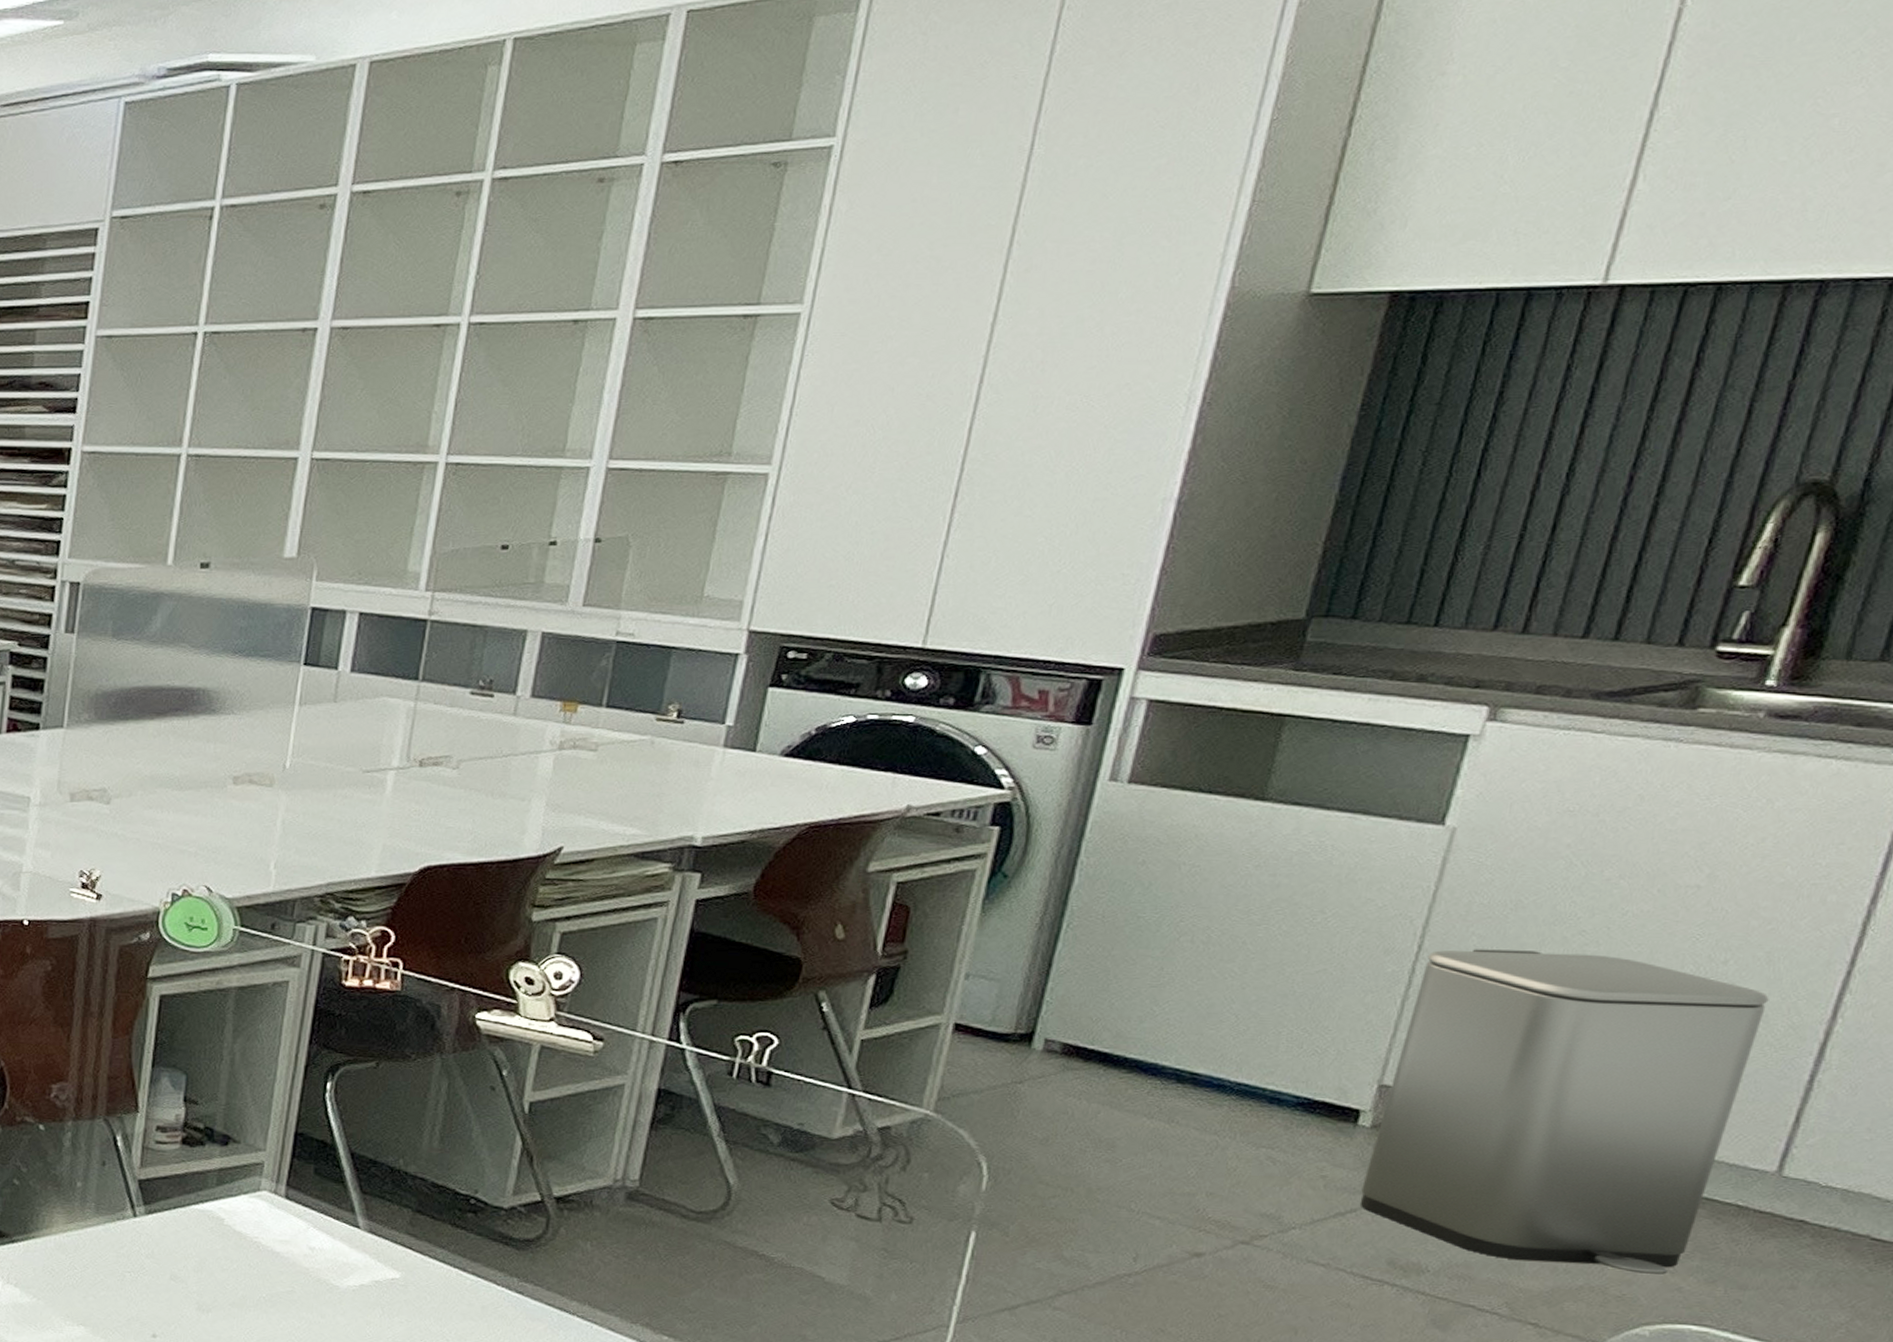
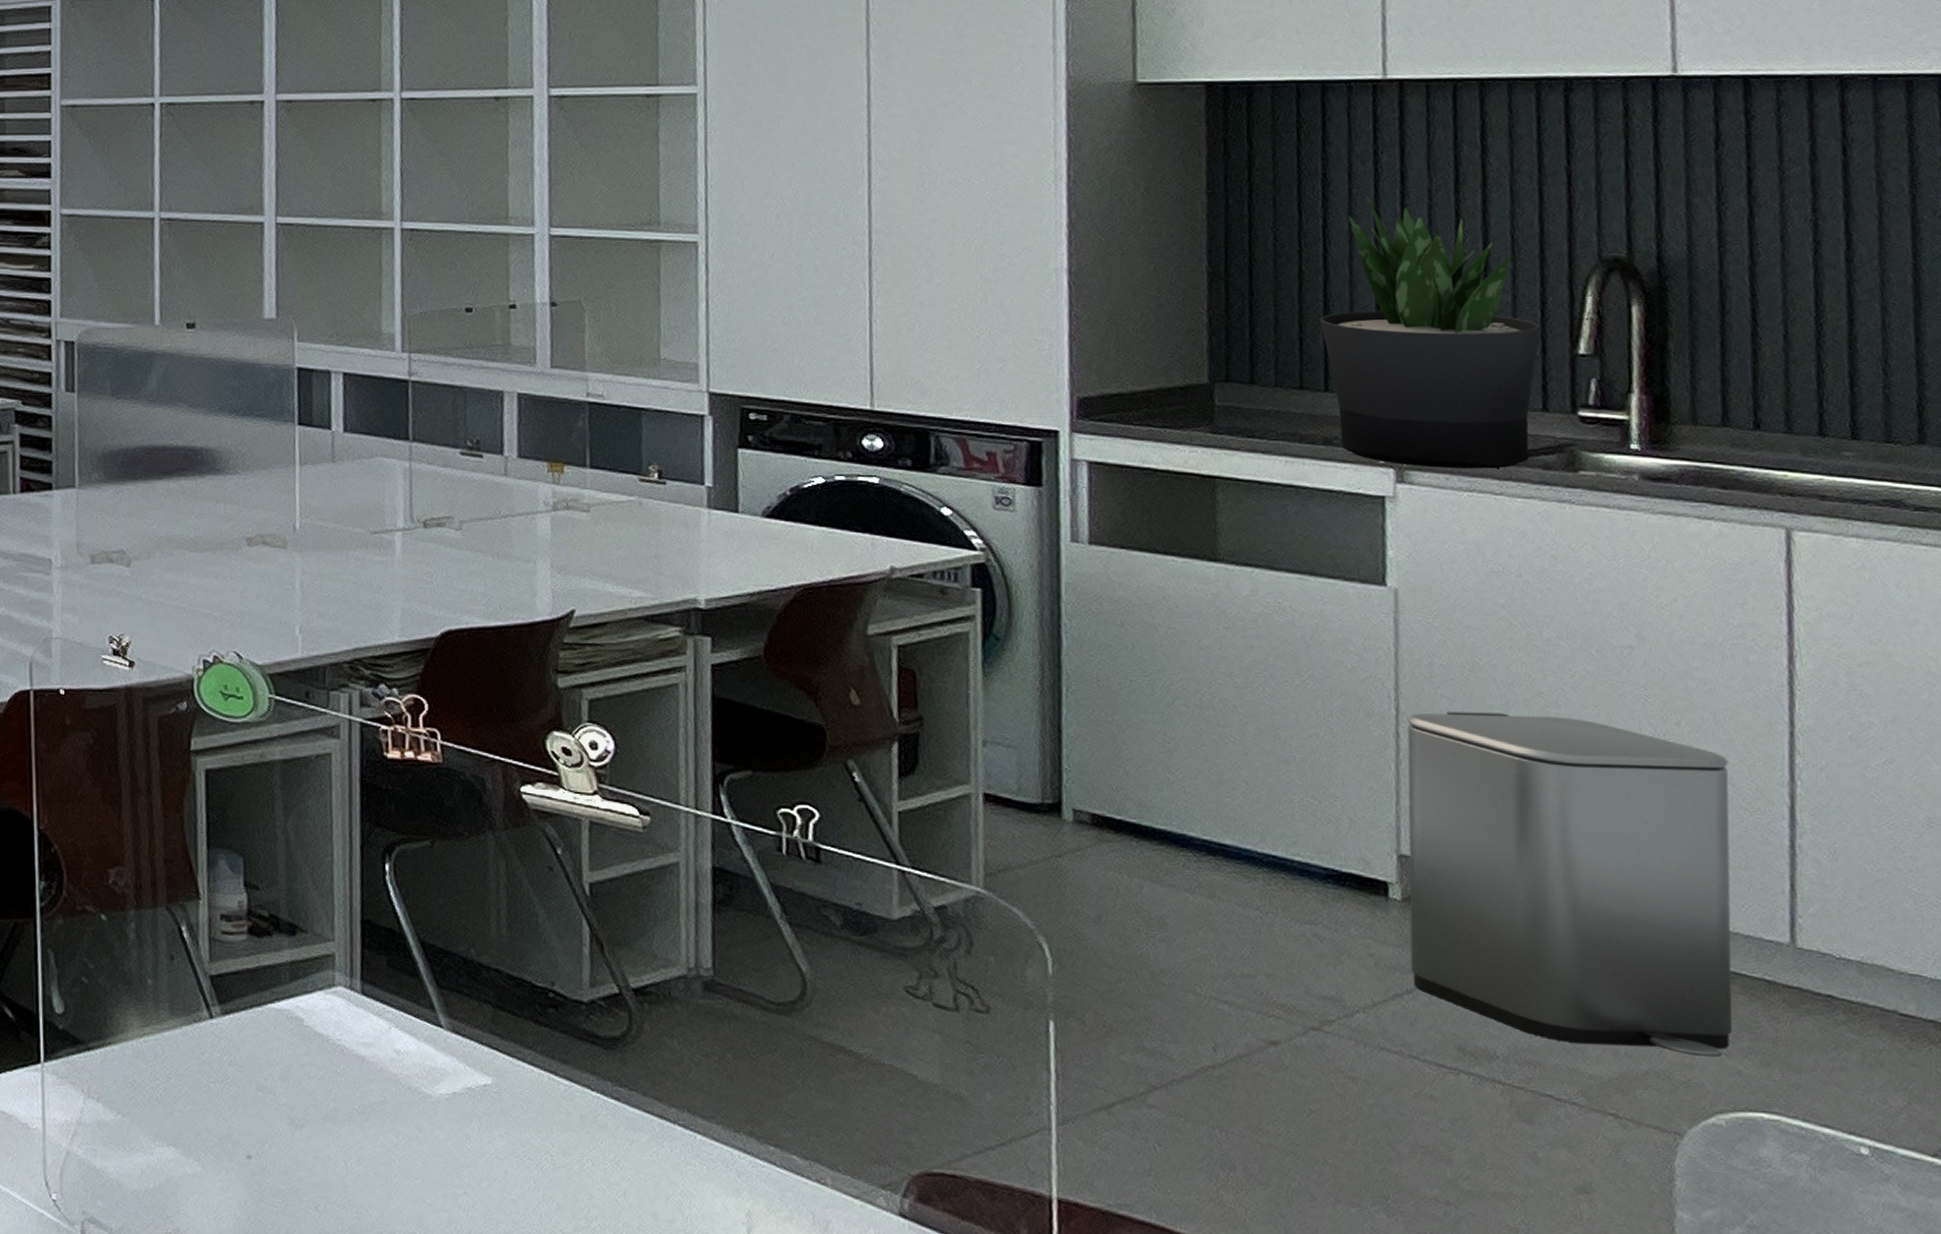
planter: none [1436,412,1703,707] -> present [1319,192,1541,469]

